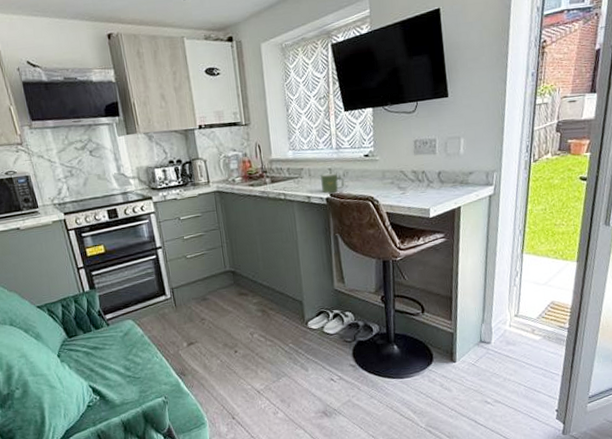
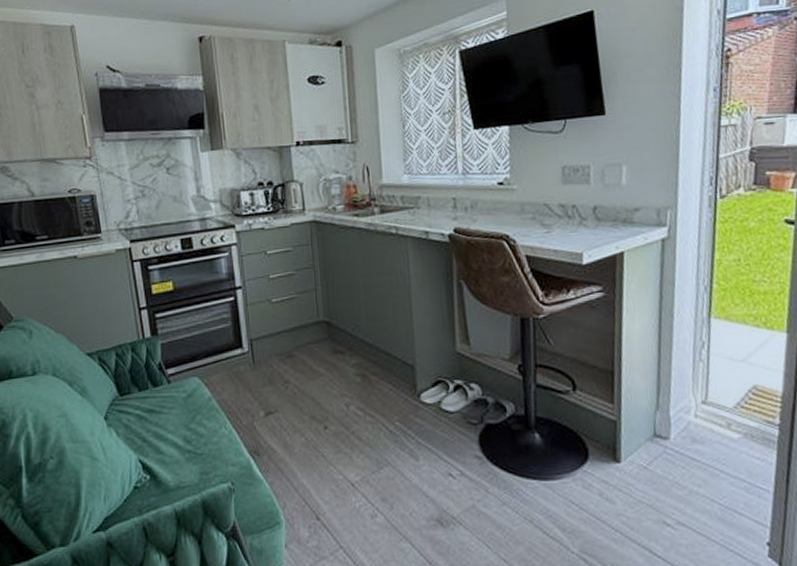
mug: present [320,172,345,194] -> none [441,203,473,230]

